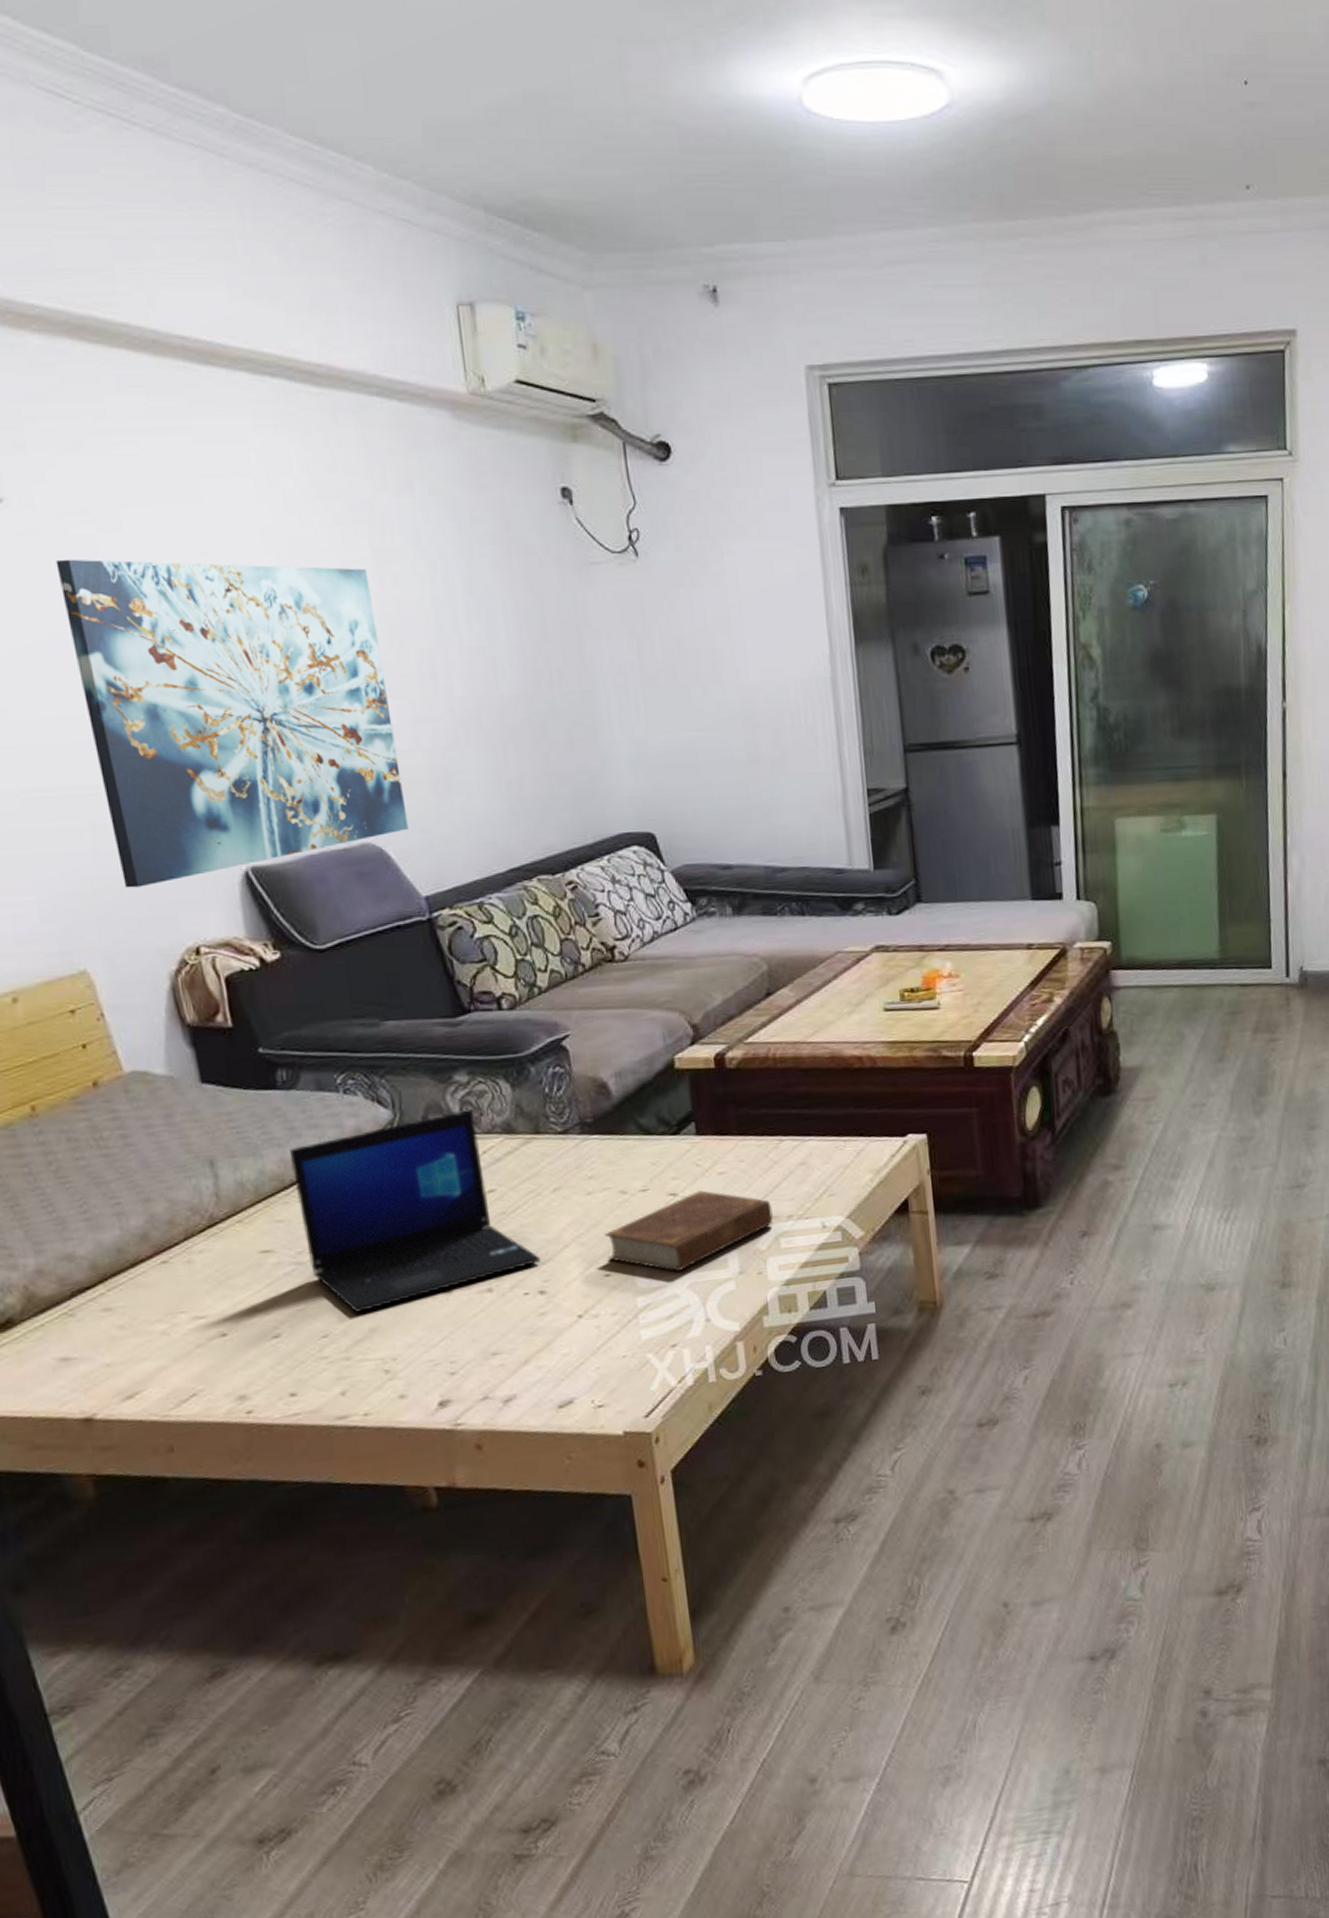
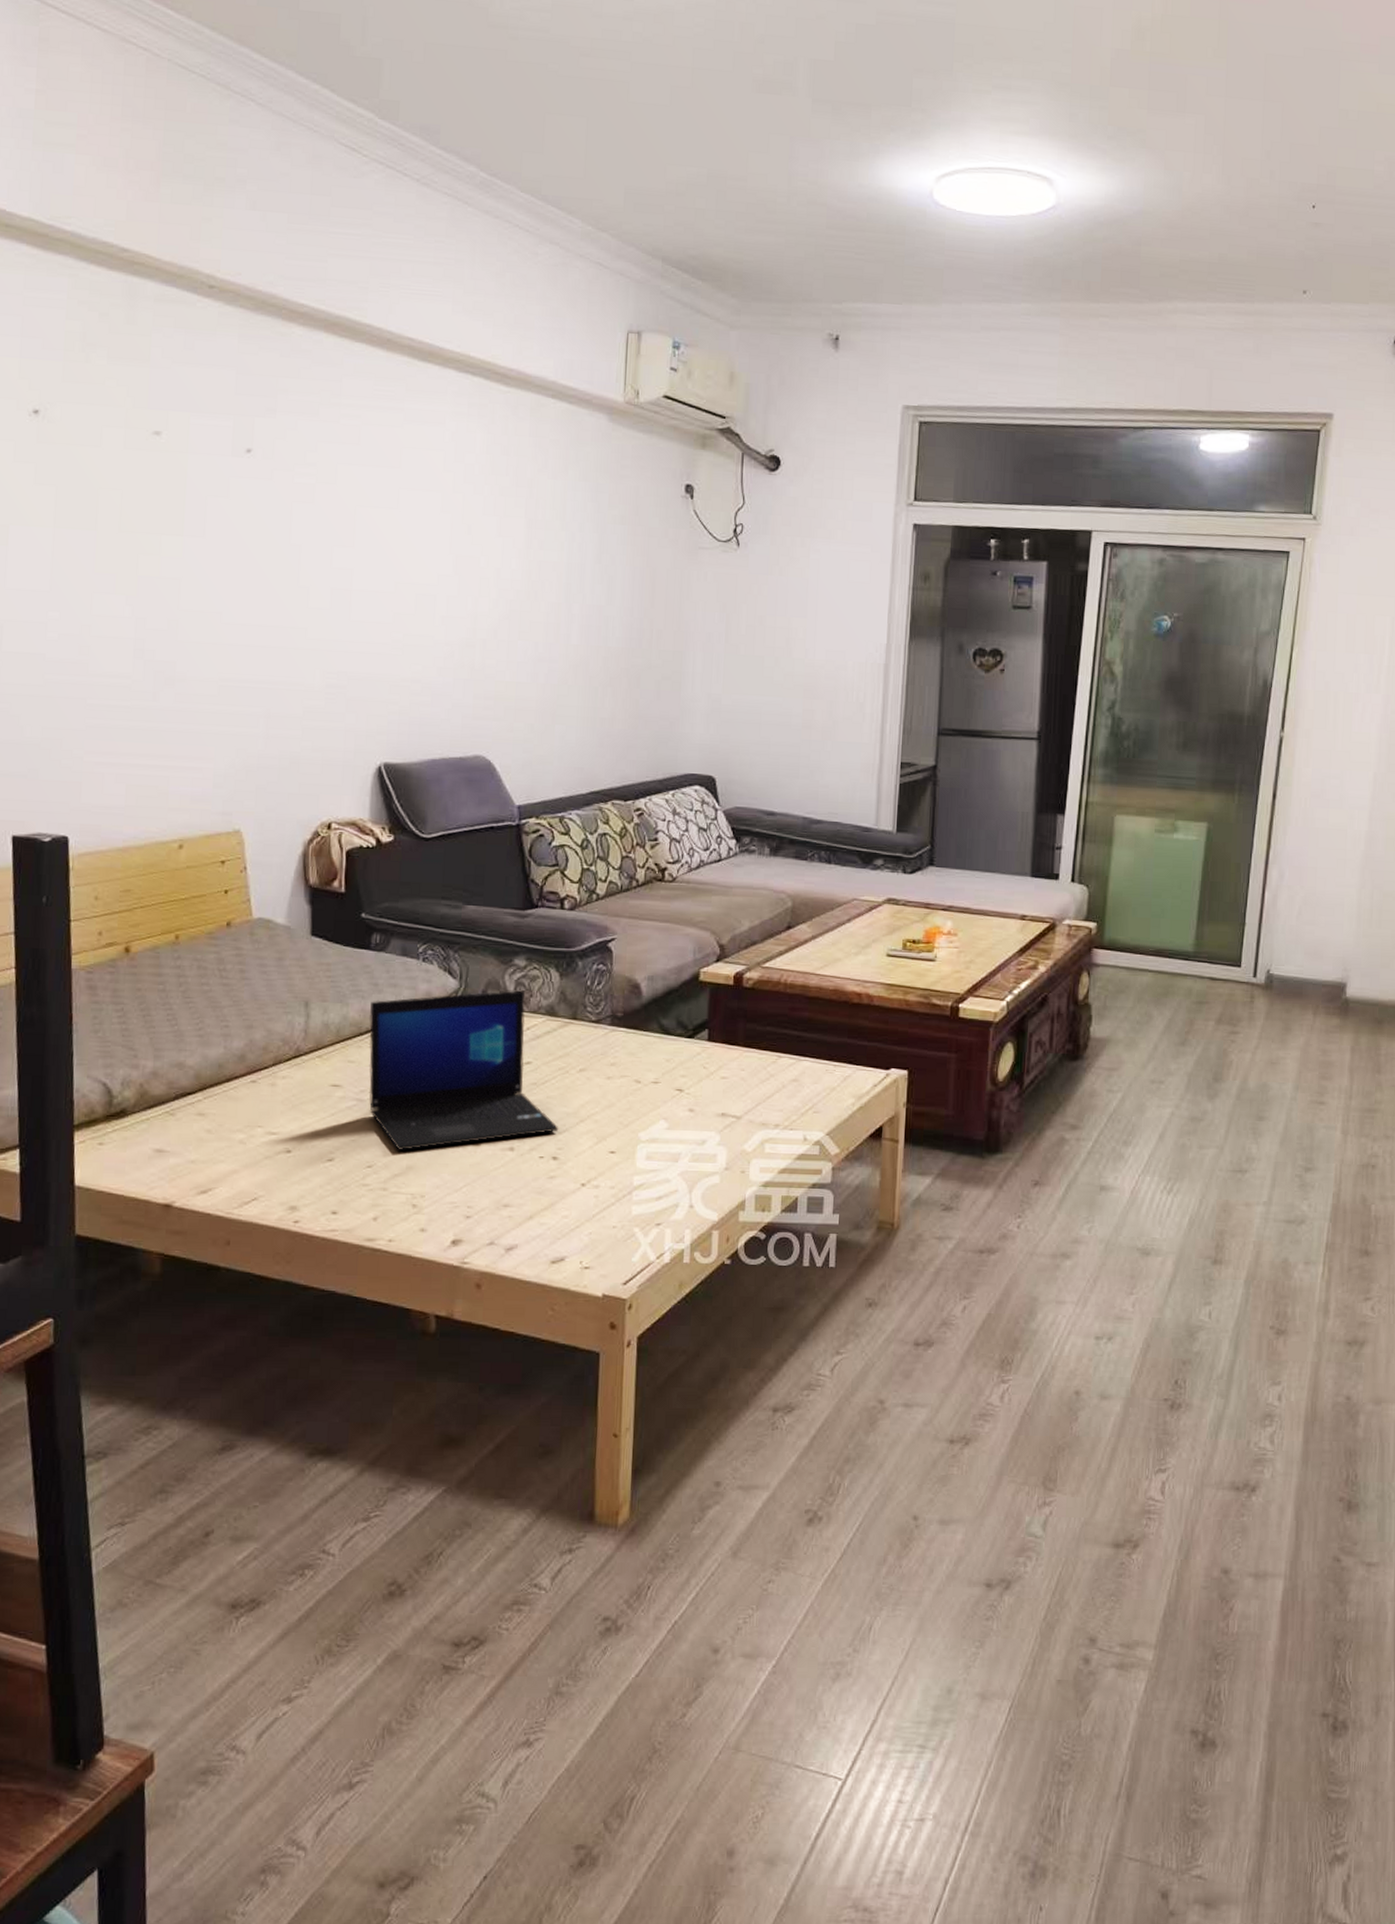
wall art: present [55,559,409,888] -> none [280,501,520,768]
book: present [604,1190,774,1272] -> none [615,1090,763,1160]

